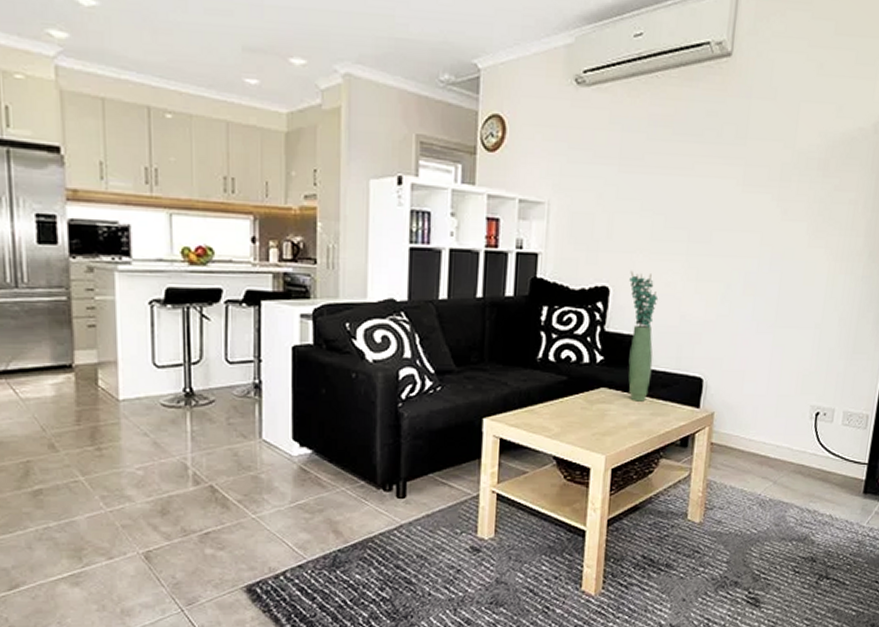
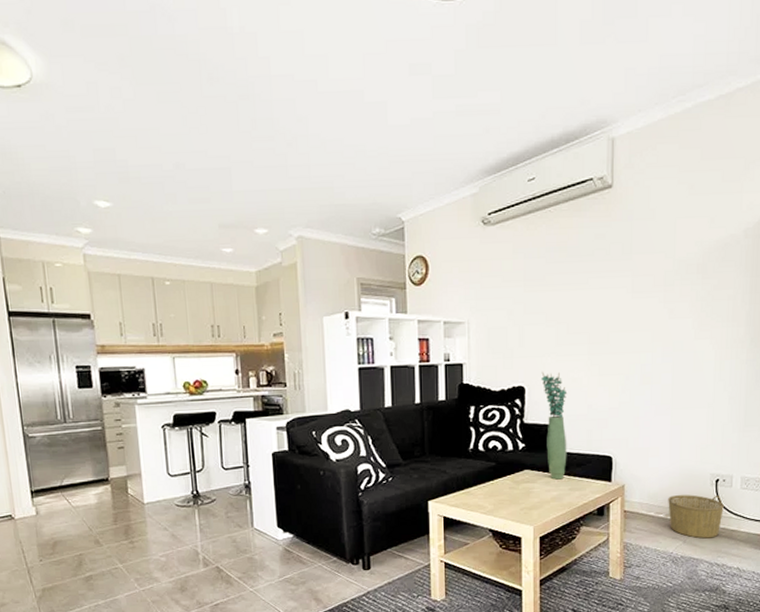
basket: none [760,428,822,480] -> present [668,494,724,539]

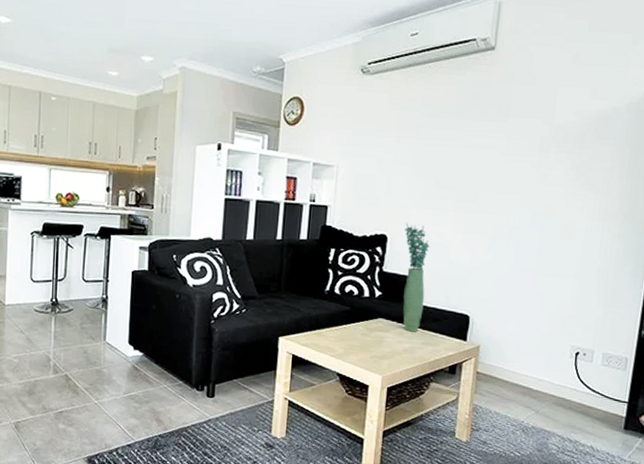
basket: present [668,494,724,539] -> none [523,363,582,412]

